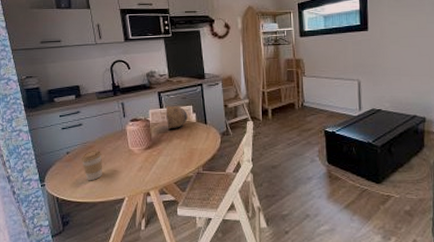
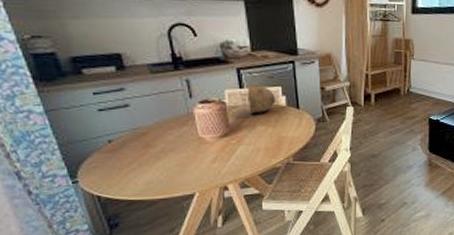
coffee cup: present [81,149,102,181] -> none [130,137,163,176]

